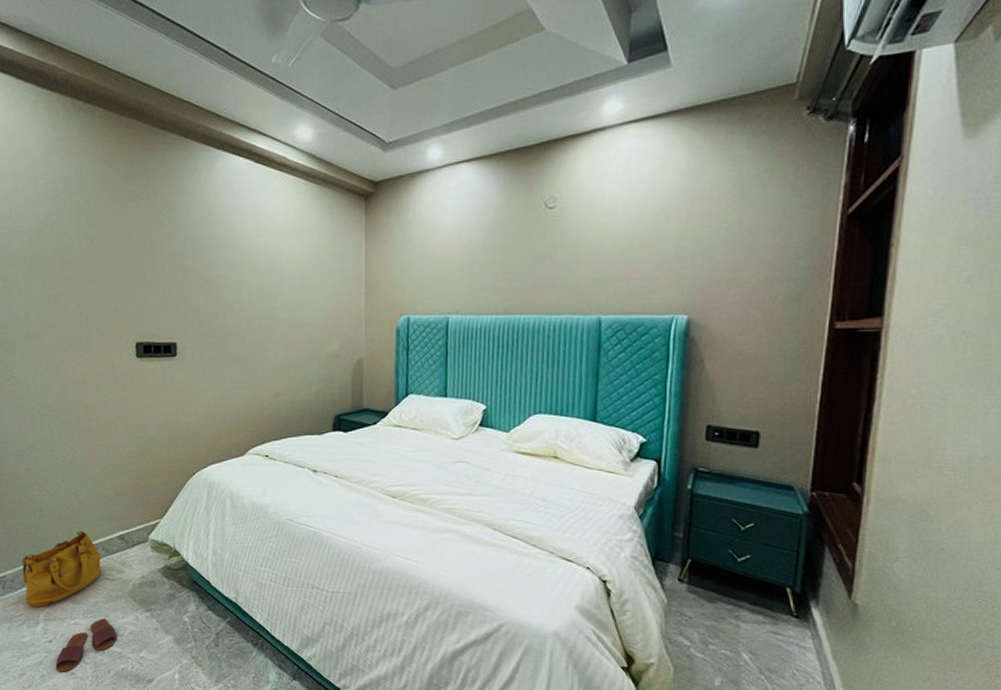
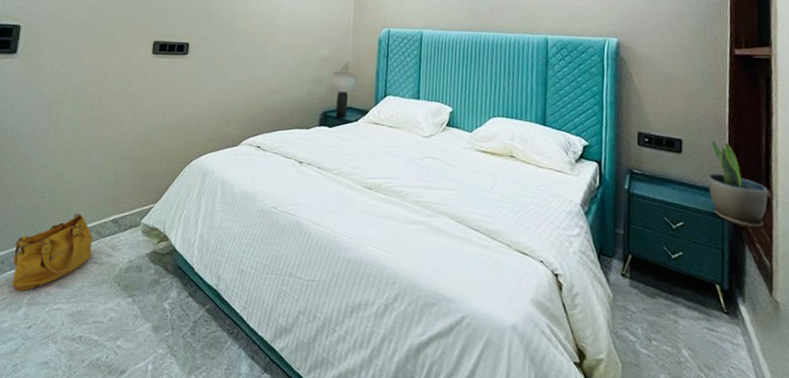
slippers: present [55,619,118,672] -> none [29,304,97,362]
table lamp: none [342,368,372,422] -> present [330,71,356,118]
potted plant: none [787,431,859,529] -> present [707,140,768,229]

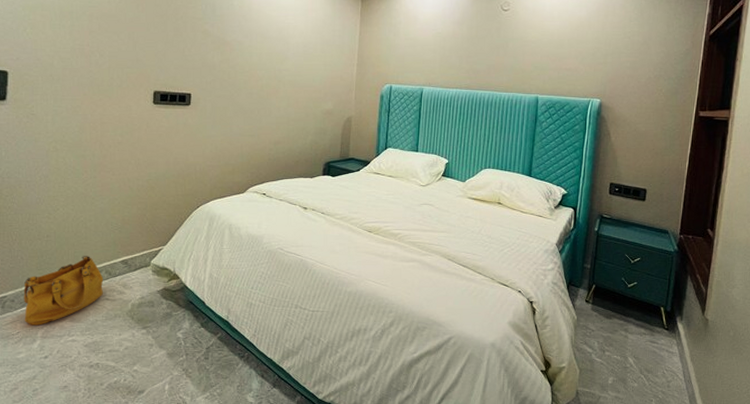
table lamp: present [330,71,356,118] -> none [333,124,358,168]
potted plant: present [707,140,768,229] -> none [664,190,712,263]

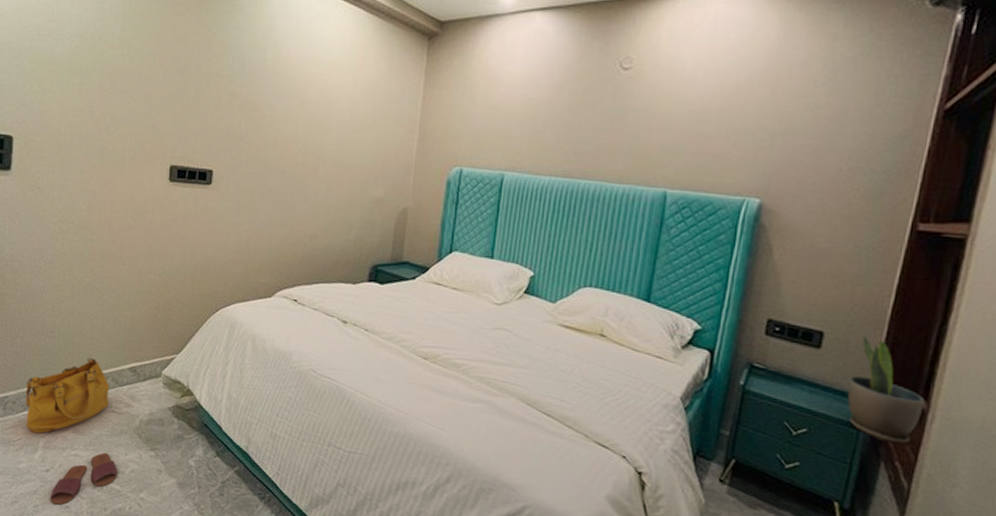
slippers: none [49,336,113,386] -> present [50,452,118,505]
potted plant: none [664,190,712,263] -> present [847,335,925,445]

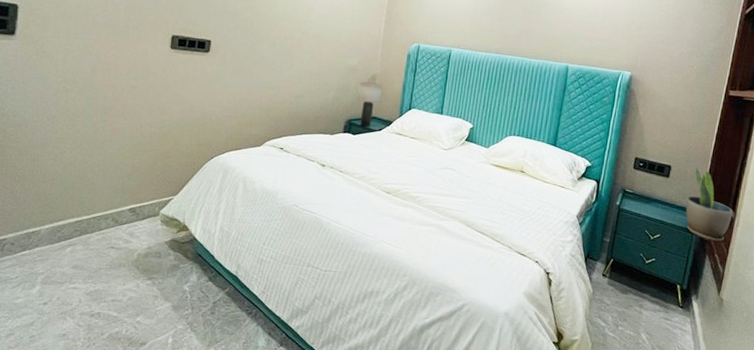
handbag: present [25,358,110,434] -> none [24,201,110,271]
slippers: present [50,452,118,505] -> none [47,284,116,334]
table lamp: none [383,217,416,275] -> present [356,81,383,127]

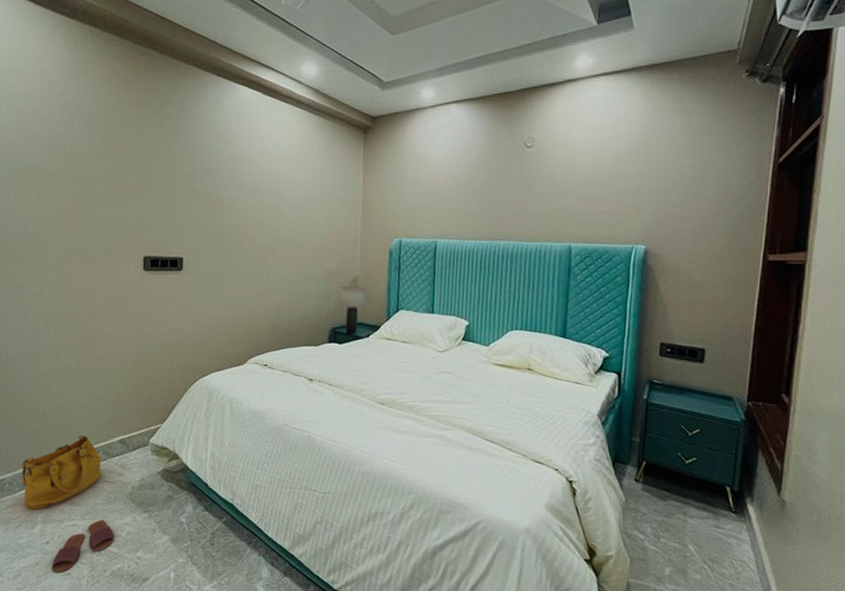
handbag: none [24,201,110,271] -> present [21,435,102,509]
slippers: none [47,284,116,334] -> present [51,520,115,573]
potted plant: present [685,168,733,243] -> none [728,349,787,434]

